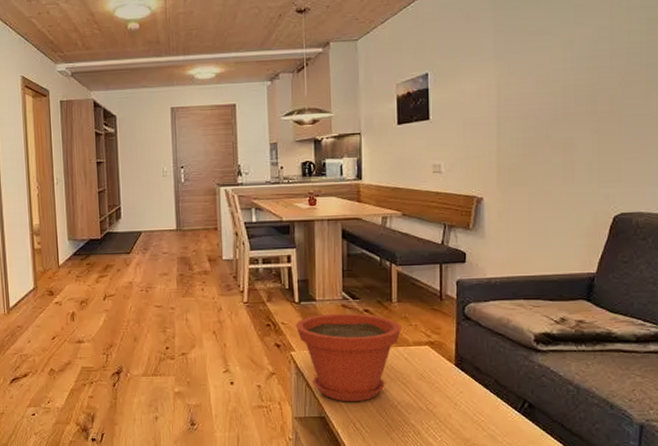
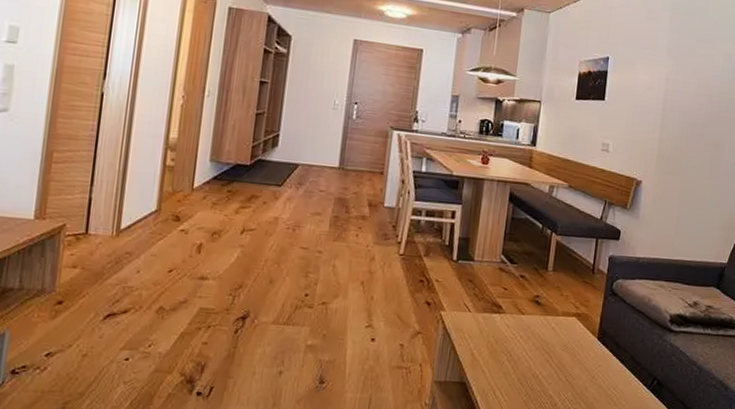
plant pot: present [295,313,401,402] -> none [449,275,553,369]

